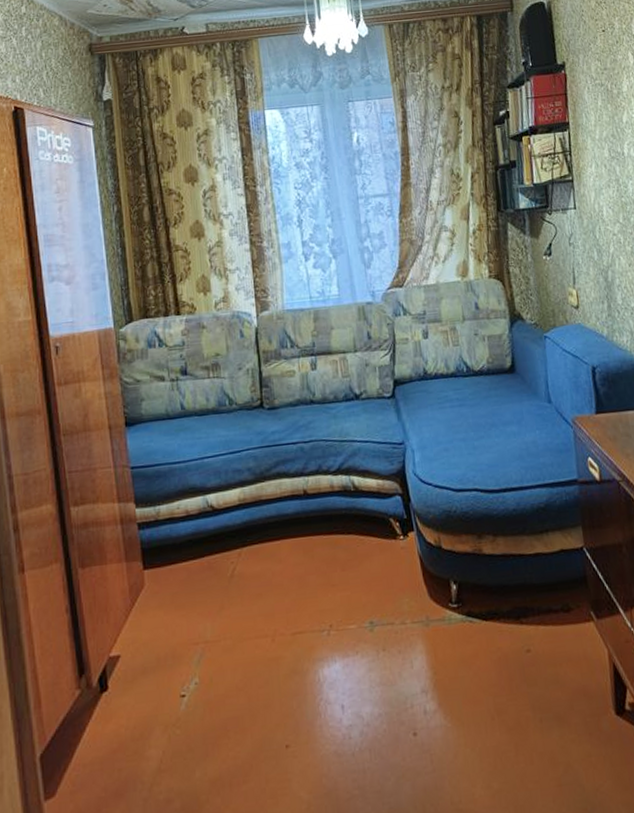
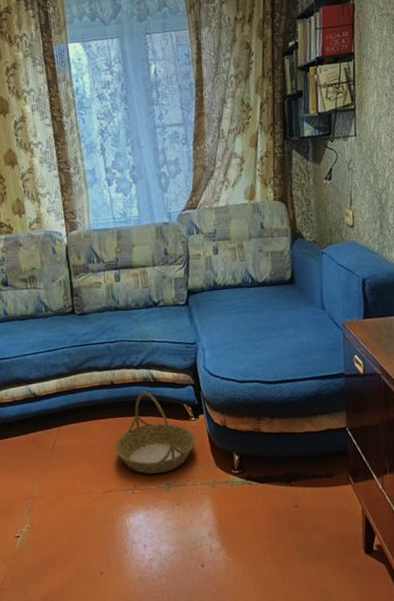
basket: none [307,503,404,610] -> present [115,391,195,474]

